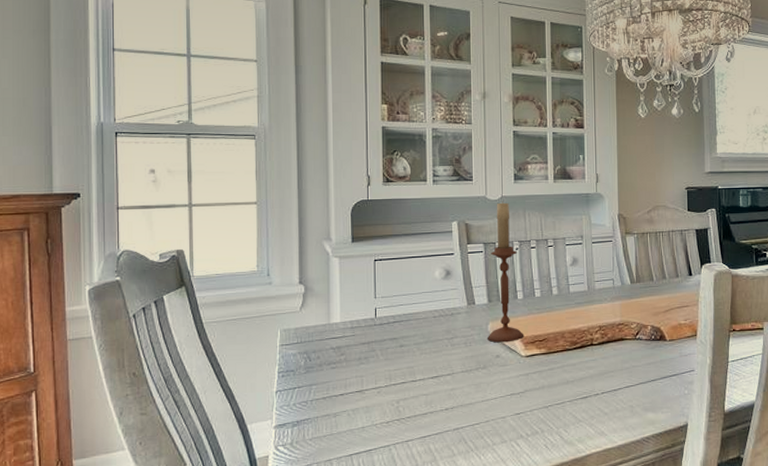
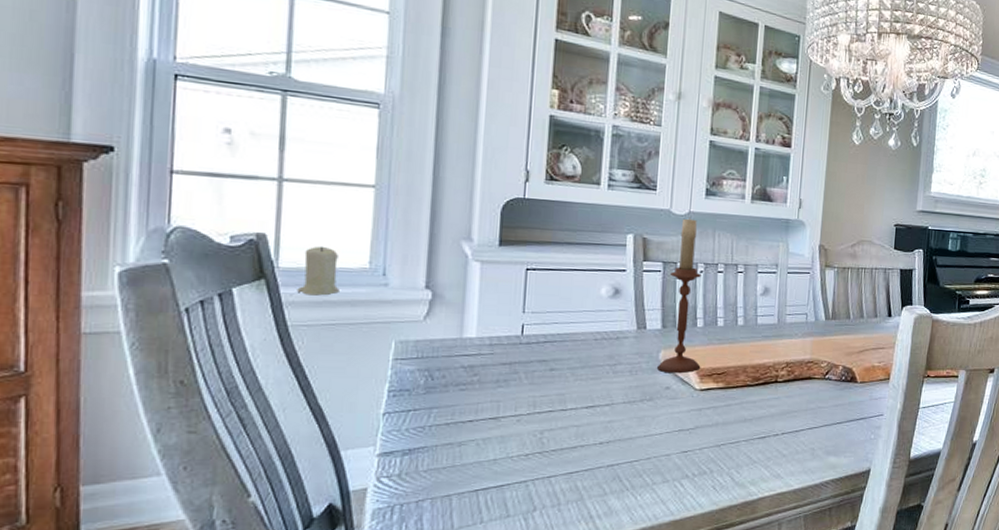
candle: none [207,256,237,297] -> present [297,246,339,296]

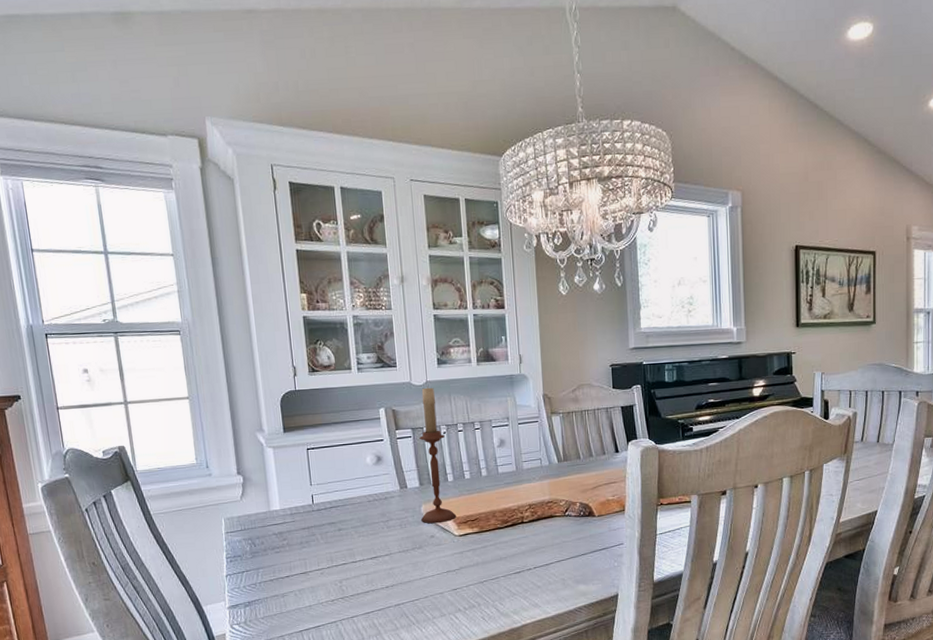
candle: present [297,246,339,296] -> none [151,450,180,490]

